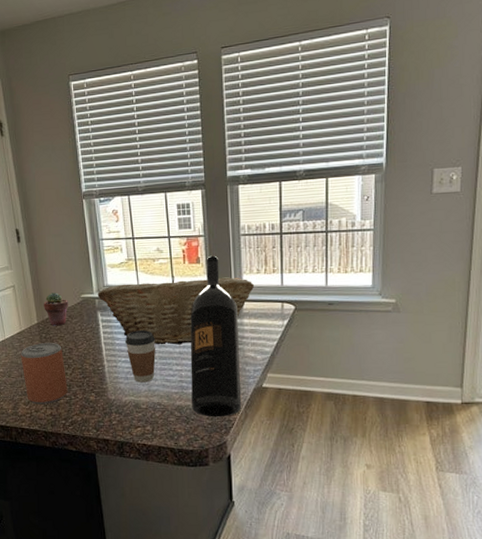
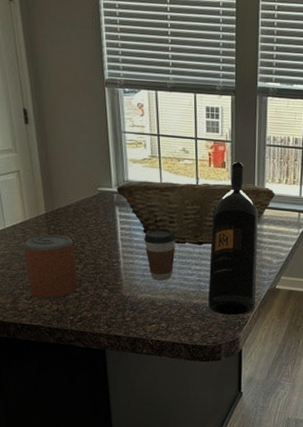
potted succulent: present [44,292,68,326] -> none [54,182,83,218]

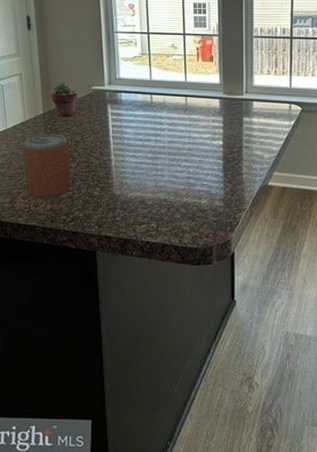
potted succulent: none [54,182,83,218] -> present [51,83,77,117]
fruit basket: present [116,176,276,245] -> none [108,71,265,141]
coffee cup: present [144,228,175,281] -> none [135,124,165,178]
wine bottle: present [208,161,258,316] -> none [198,55,248,215]

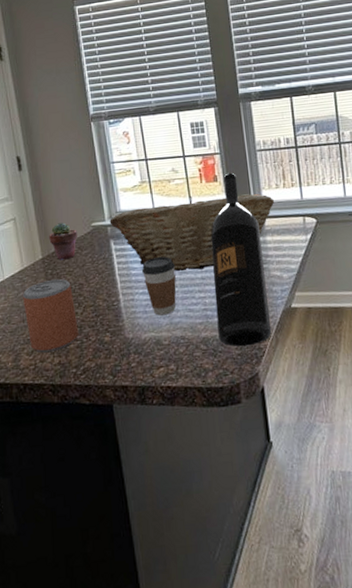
fruit basket: none [108,71,265,141] -> present [109,194,275,272]
coffee cup: none [135,124,165,178] -> present [142,256,176,316]
wine bottle: none [198,55,248,215] -> present [210,172,272,347]

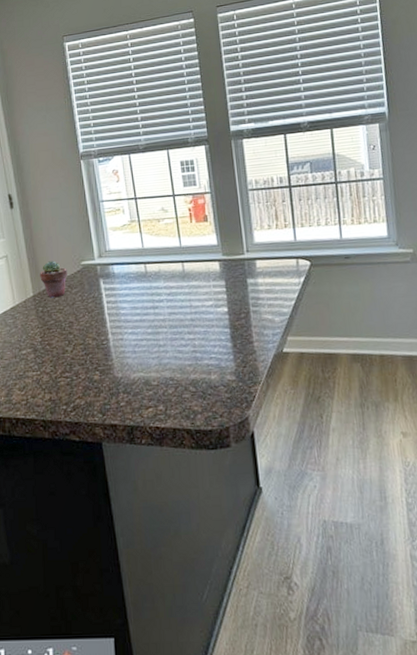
beverage can: present [22,278,79,353] -> none [14,316,69,389]
fruit basket: present [109,194,275,272] -> none [99,234,267,313]
coffee cup: present [142,256,176,316] -> none [131,296,165,356]
wine bottle: present [210,172,272,347] -> none [200,212,262,391]

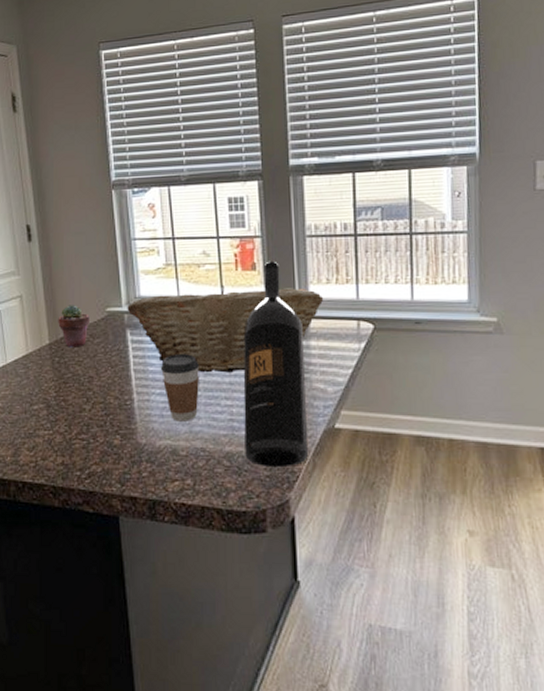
fruit basket: none [99,234,267,313] -> present [127,284,324,373]
coffee cup: none [131,296,165,356] -> present [161,353,199,422]
wine bottle: none [200,212,262,391] -> present [243,261,309,468]

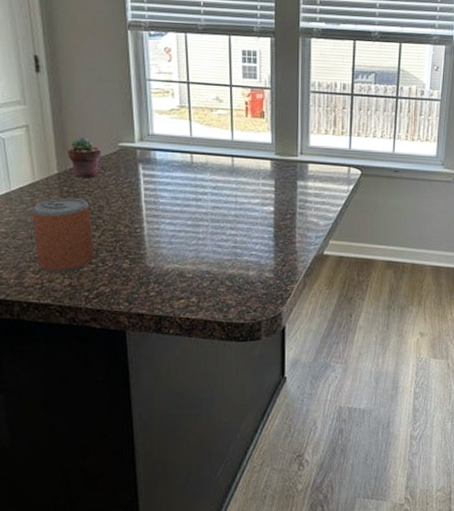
beverage can: none [25,368,85,450] -> present [31,197,94,273]
fruit basket: present [127,284,324,373] -> none [140,128,322,207]
coffee cup: present [161,353,199,422] -> none [172,187,207,248]
wine bottle: present [243,261,309,468] -> none [246,111,302,287]

